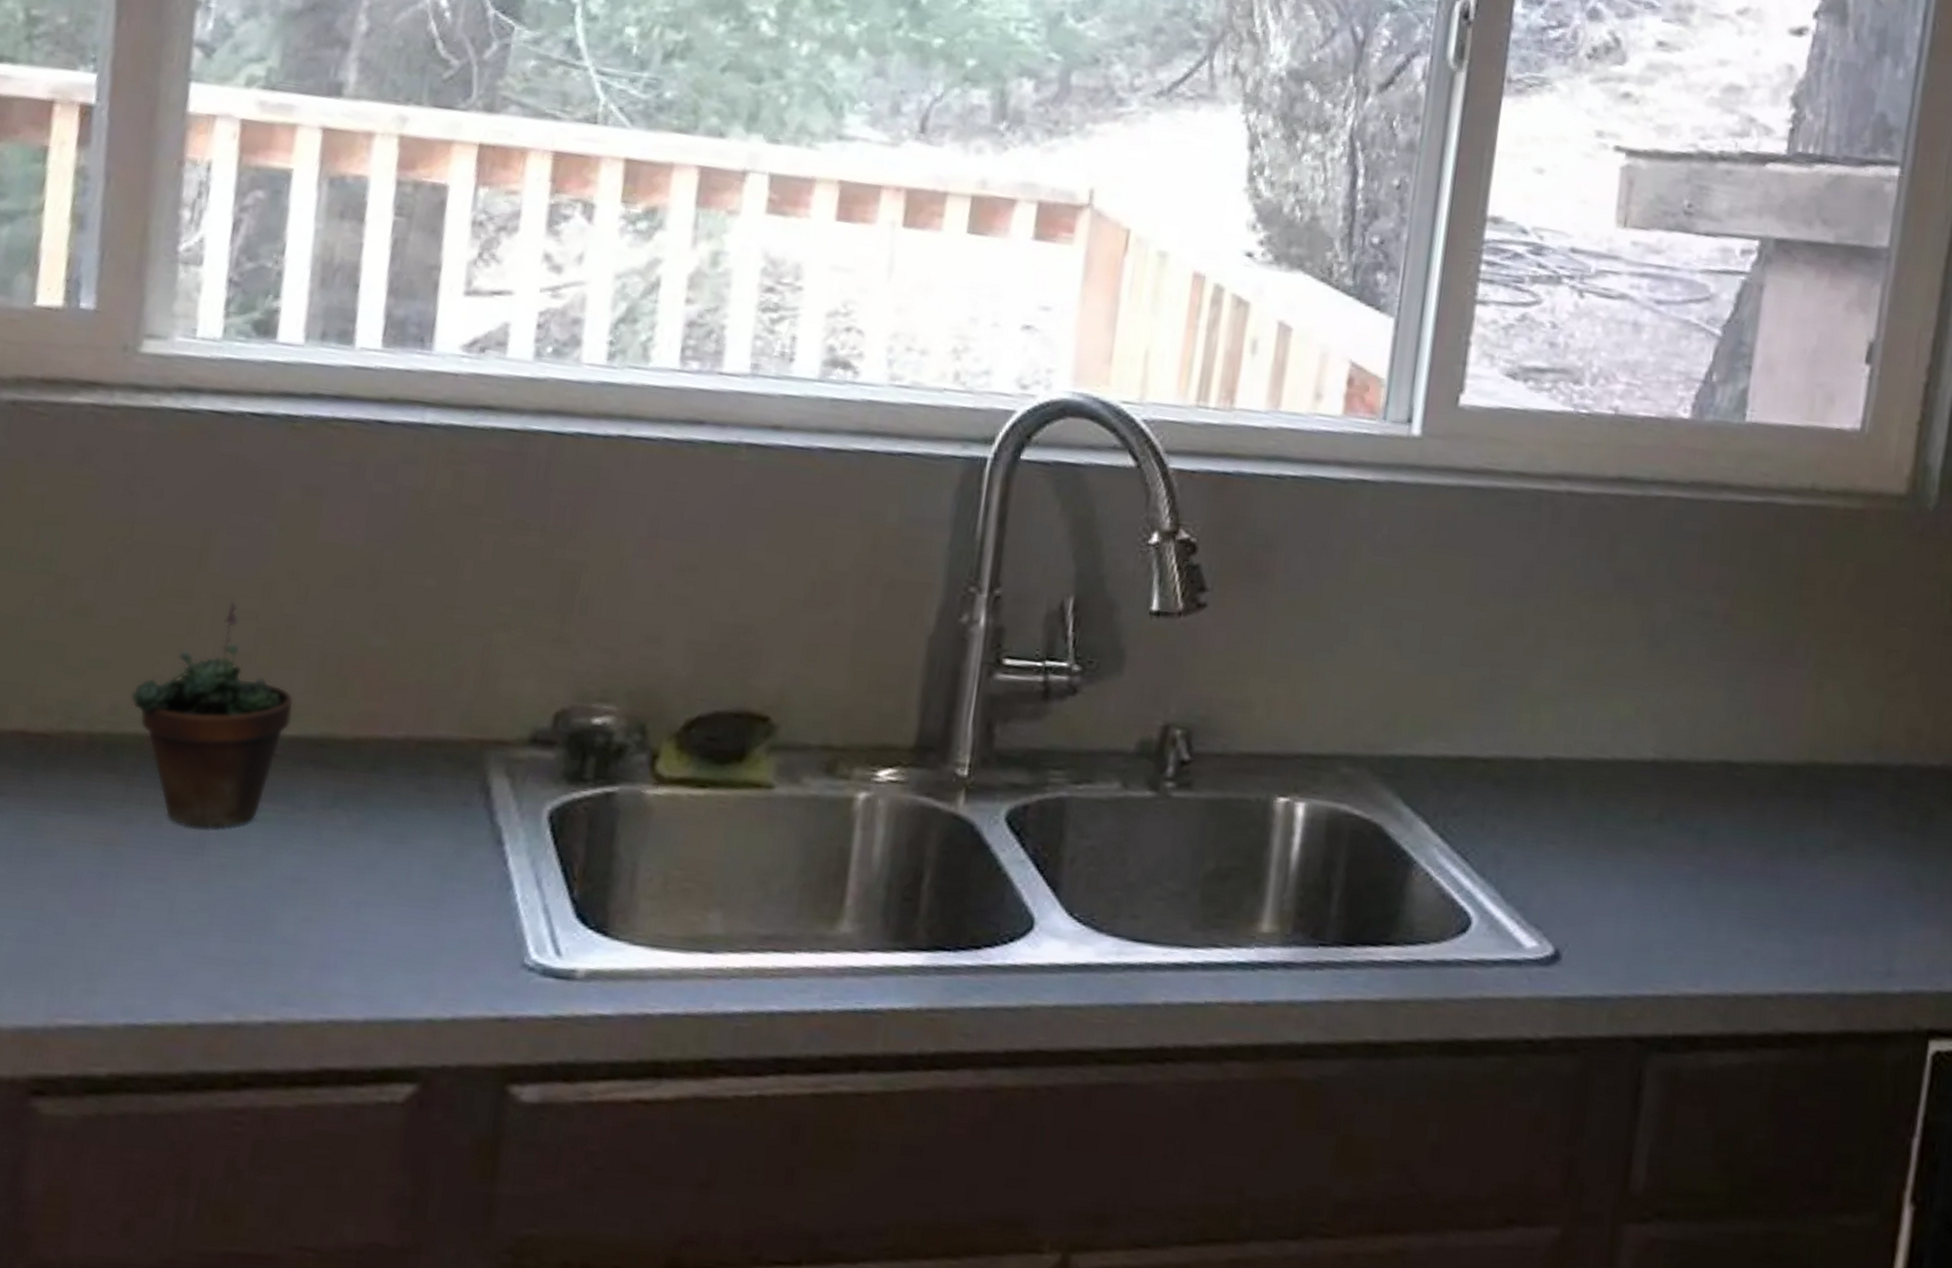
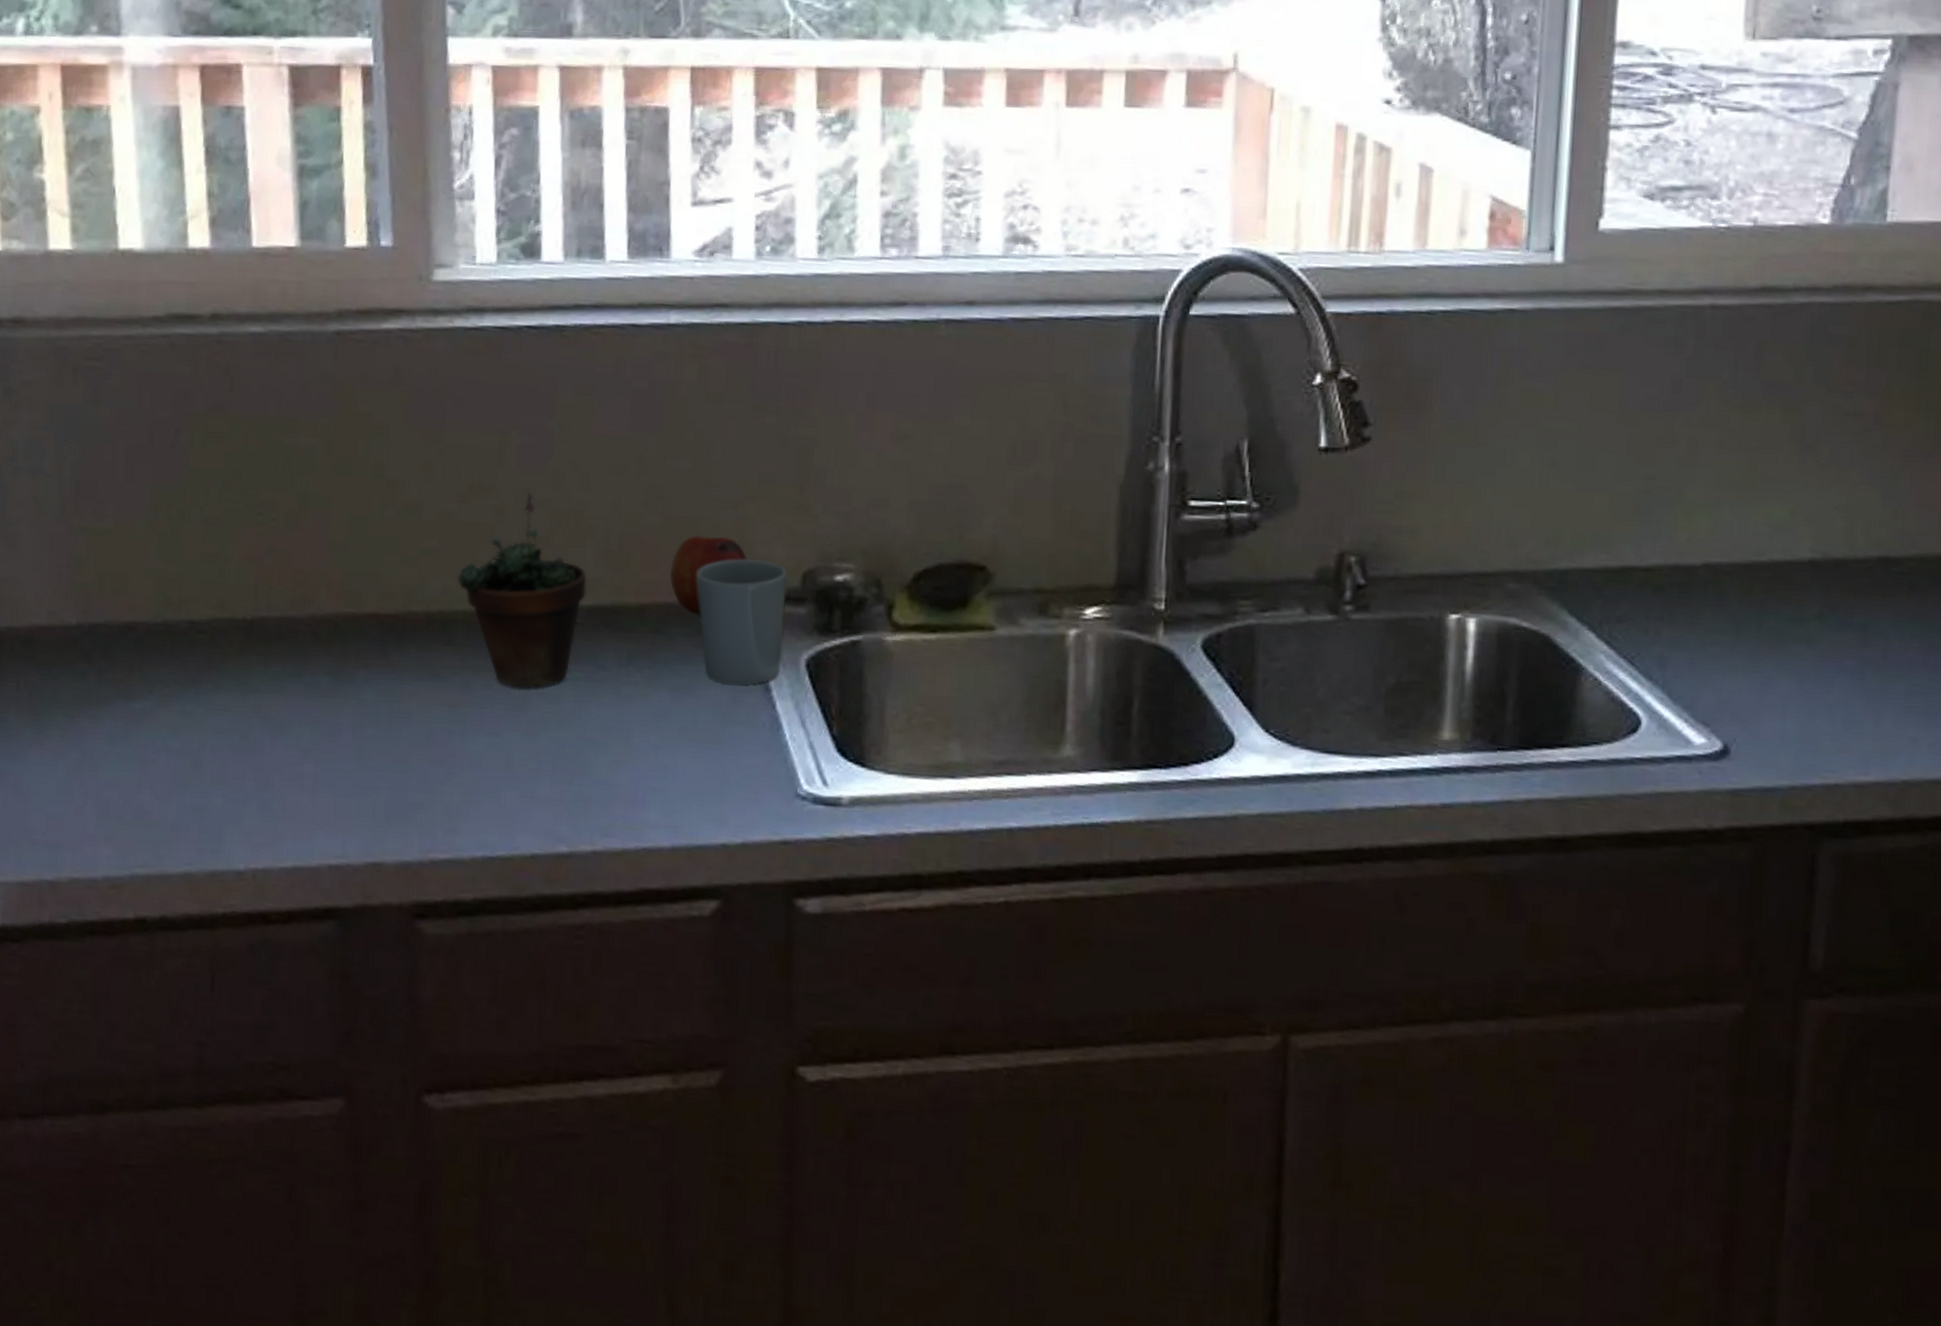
fruit: none [394,663,490,754] -> present [669,536,747,615]
mug: none [425,692,537,836] -> present [695,558,787,685]

